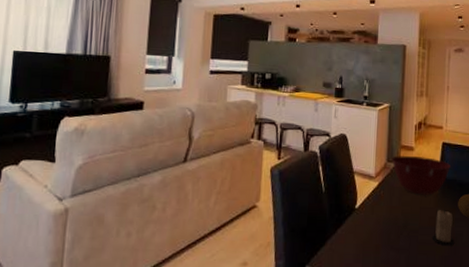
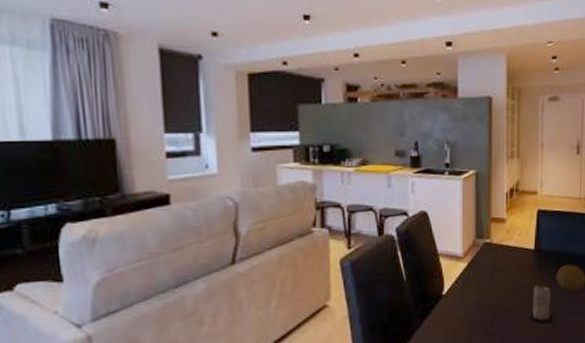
mixing bowl: present [391,156,451,195] -> none [481,228,547,272]

